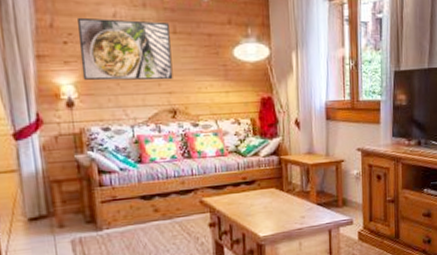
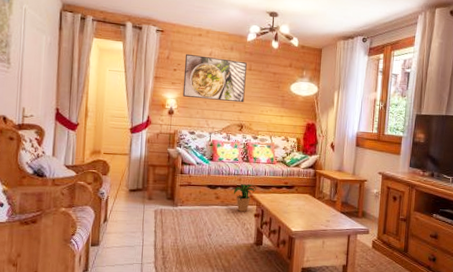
potted plant: none [173,186,207,224] -> present [231,183,256,212]

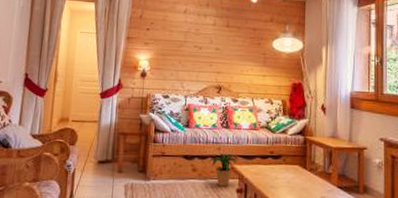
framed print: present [182,53,247,103] -> none [155,12,224,62]

